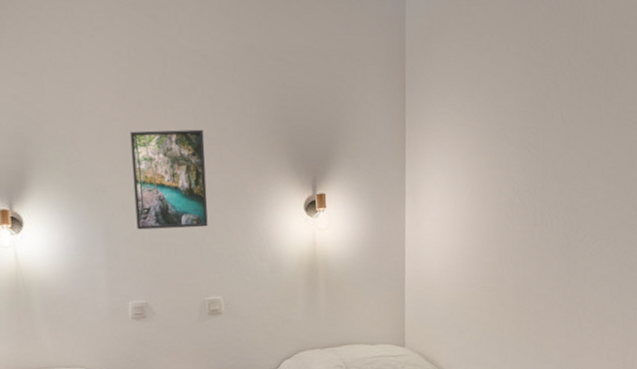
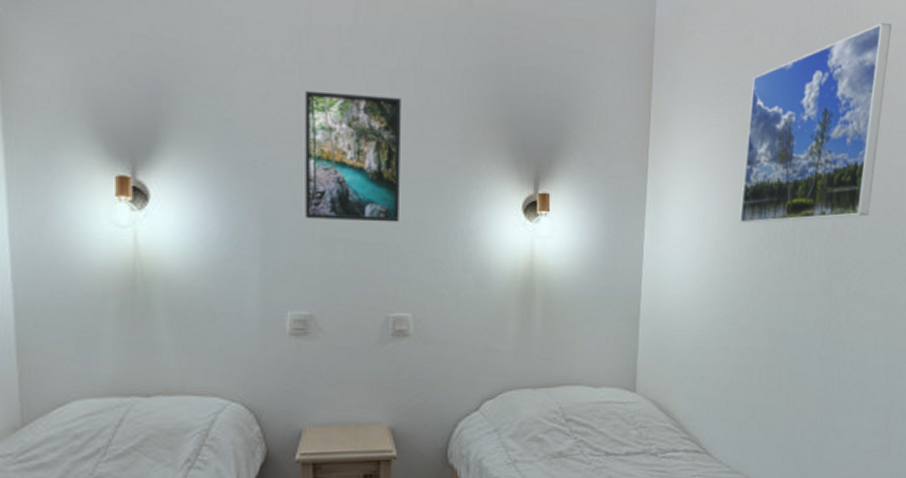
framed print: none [486,20,616,204] -> present [739,23,892,224]

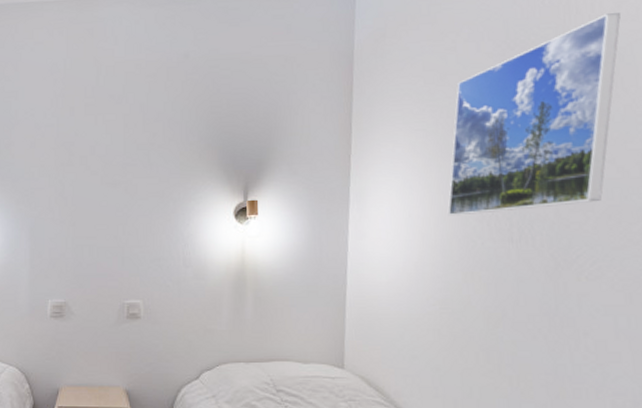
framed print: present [305,90,402,223] -> none [61,135,133,231]

